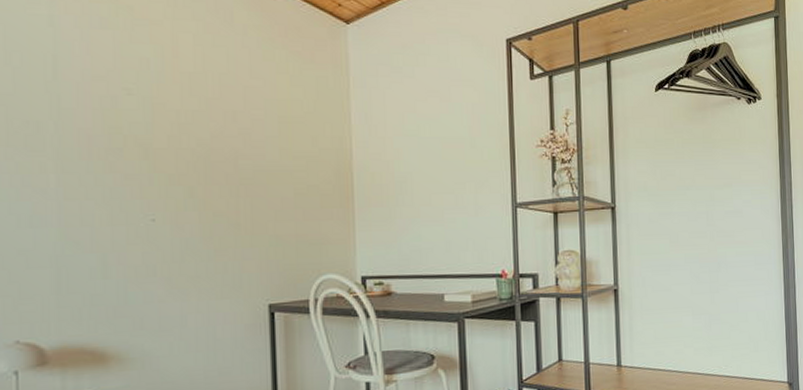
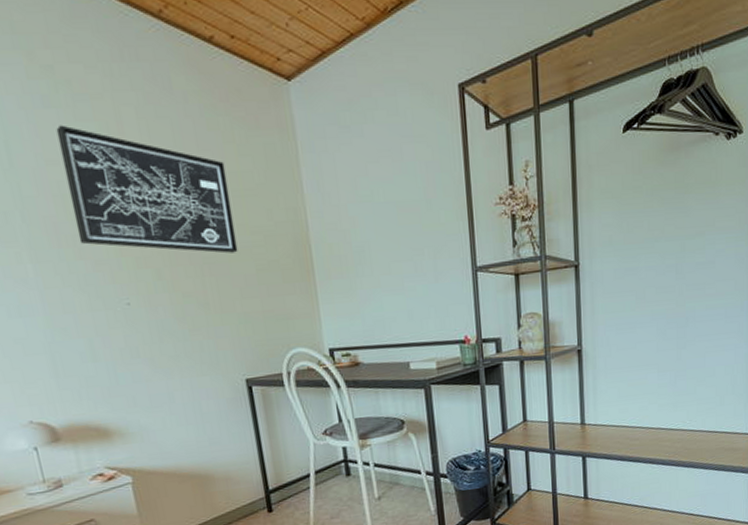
wall art: none [109,45,278,176] -> present [56,125,238,254]

